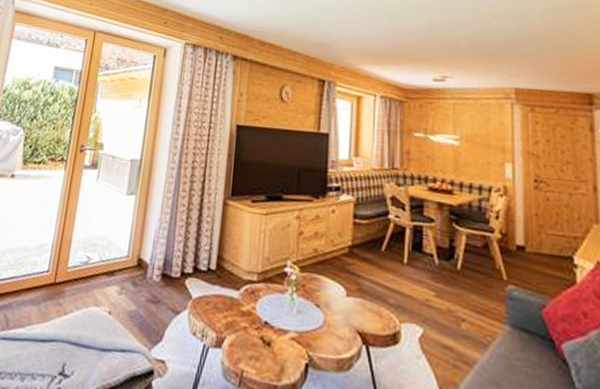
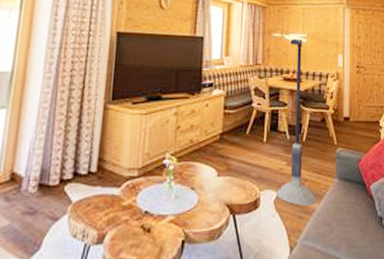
floor lamp: none [422,140,479,355] -> present [276,39,317,207]

